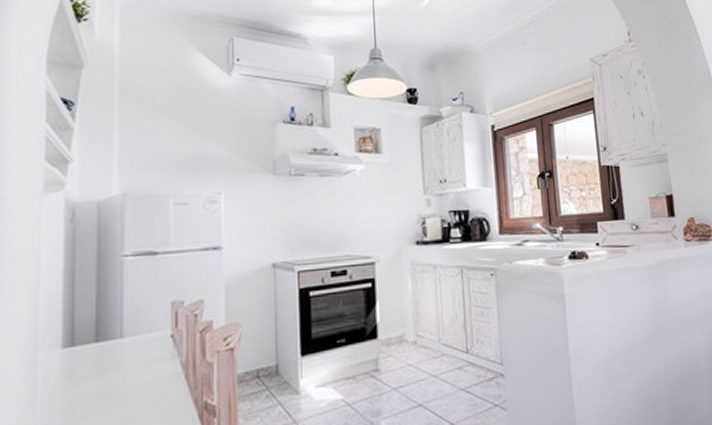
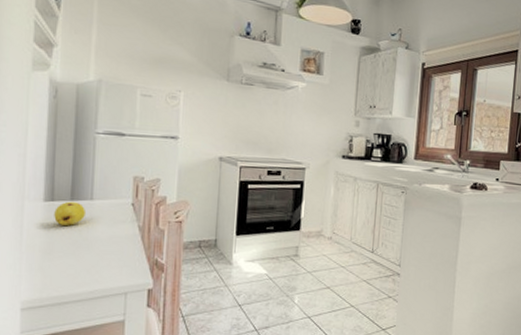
fruit: none [75,343,114,377] -> present [54,201,85,227]

